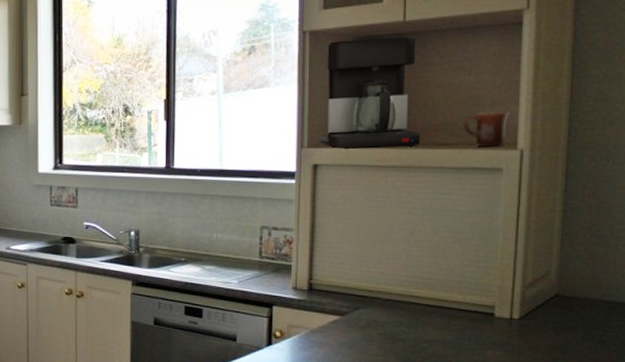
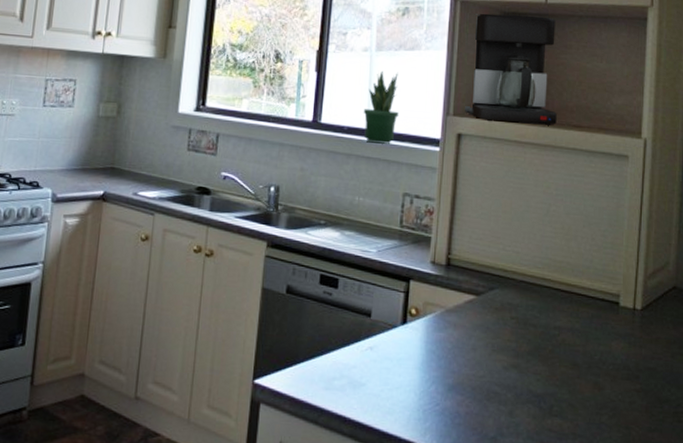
planter: none [215,111,251,182] -> present [363,70,399,144]
mug: present [464,110,509,147] -> none [596,98,635,134]

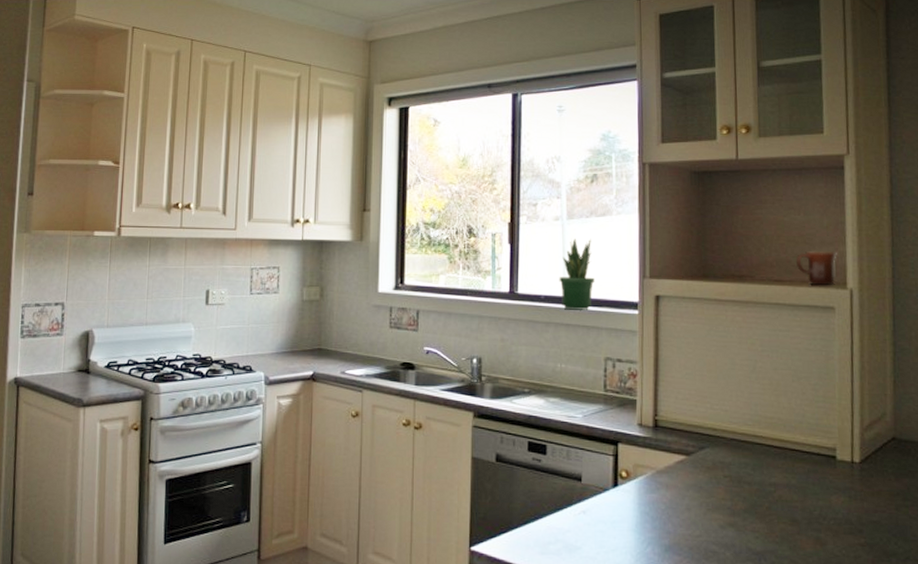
coffee maker: present [465,13,557,125] -> none [661,173,757,282]
mug: none [596,98,635,134] -> present [796,250,837,285]

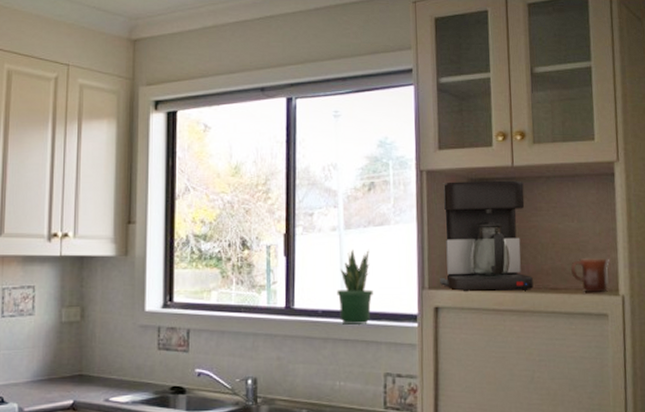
coffee maker: none [661,173,757,282] -> present [440,180,533,292]

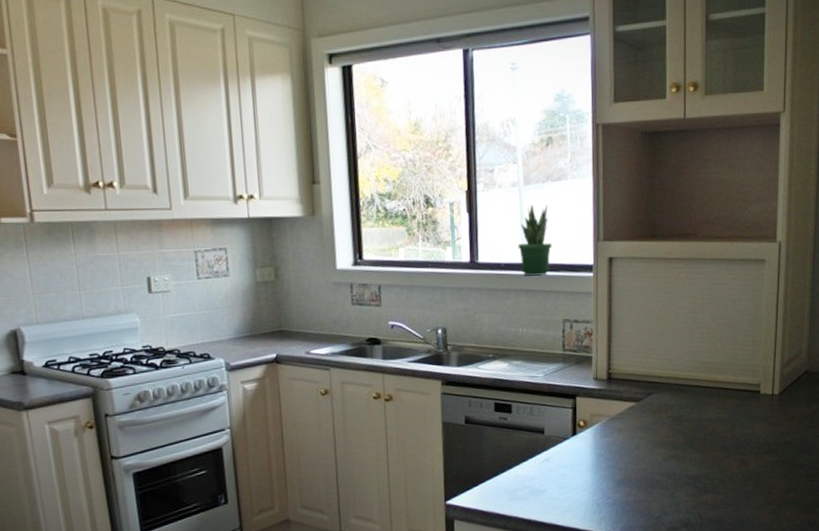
coffee maker: present [440,180,533,292] -> none [614,133,699,243]
mug: present [571,257,609,292] -> none [735,206,770,240]

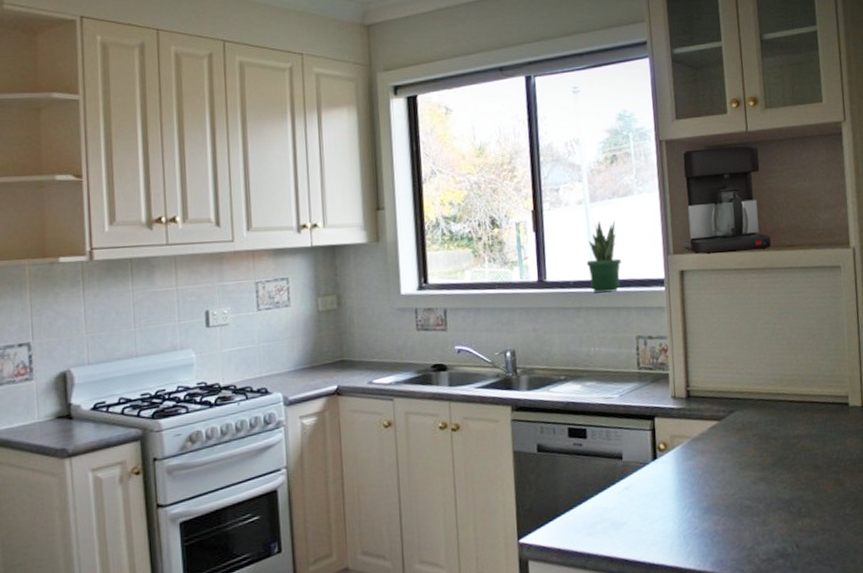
coffee maker: none [614,133,699,243] -> present [681,145,771,255]

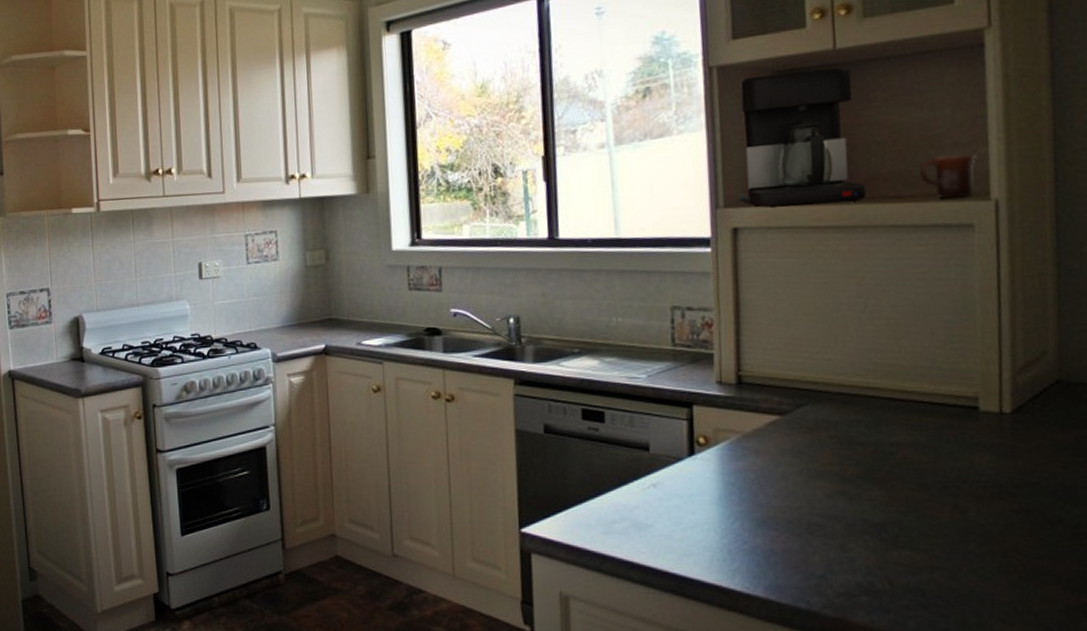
planter: present [586,219,621,293] -> none [608,166,654,254]
mug: none [805,213,840,247] -> present [919,152,976,199]

